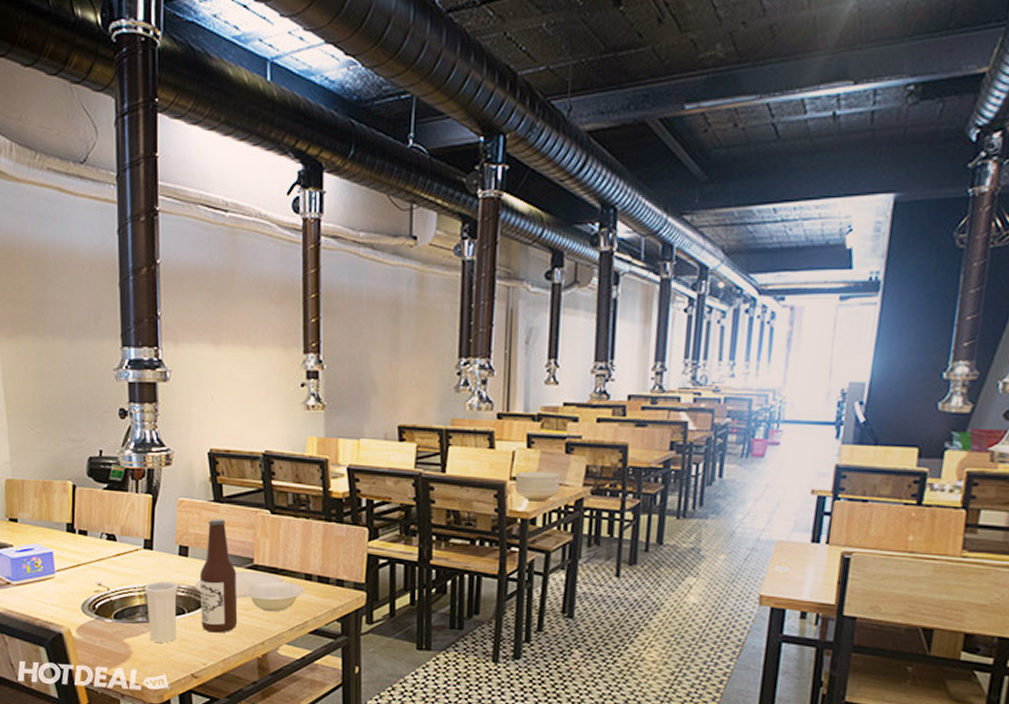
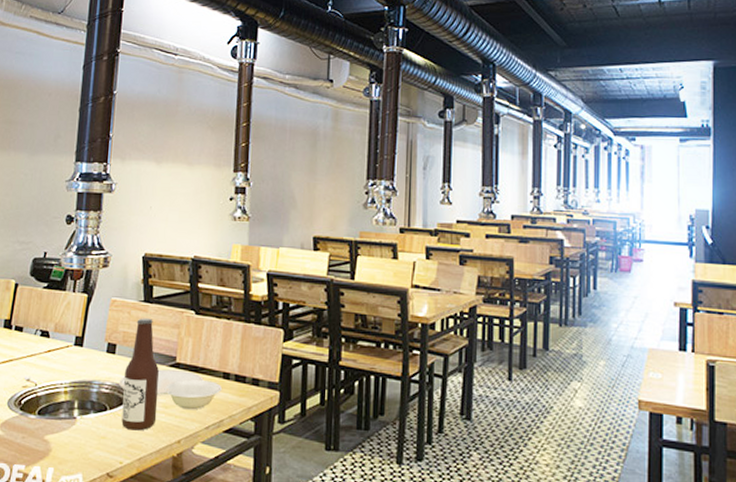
cup: present [144,581,178,643] -> none [70,377,103,440]
bowl: present [514,471,561,502] -> none [415,280,456,308]

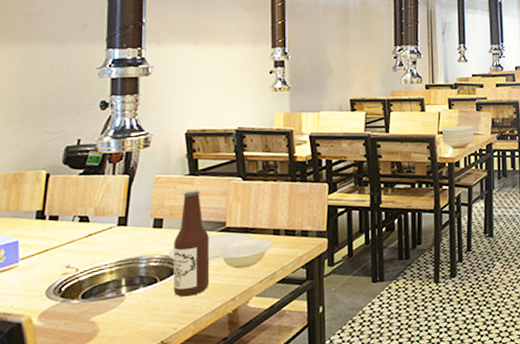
bowl: none [415,280,456,308] -> present [441,125,475,149]

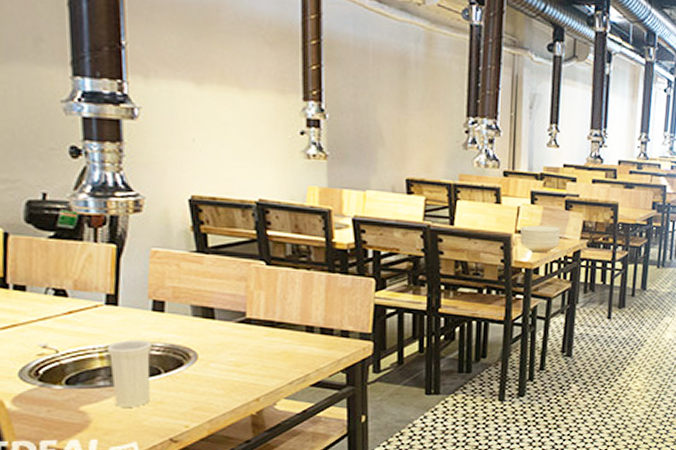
cup: none [116,253,151,316] -> present [107,340,152,407]
plate: present [168,233,255,260] -> none [174,326,282,354]
root beer bottle: present [173,190,210,297] -> none [180,271,227,392]
bowl: present [215,239,274,269] -> none [233,335,306,367]

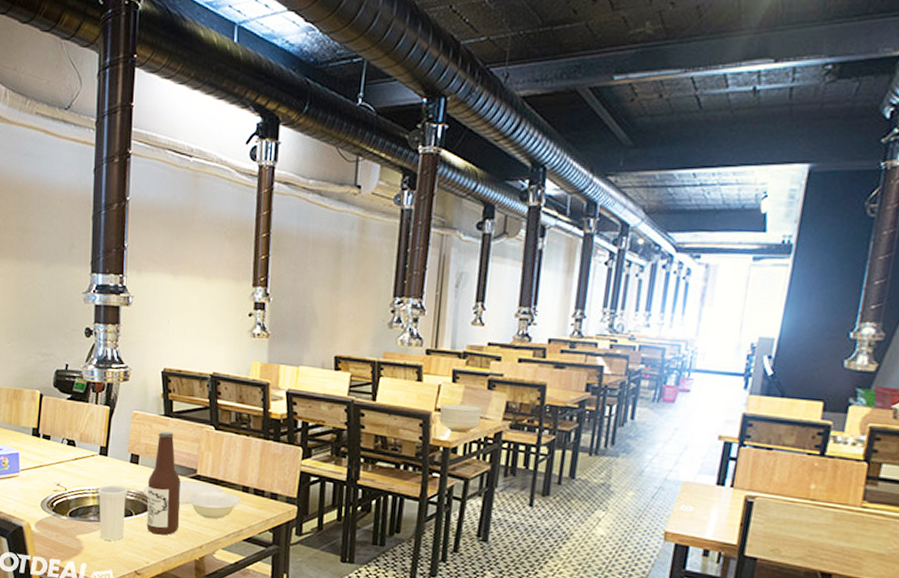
plate: none [174,326,282,354] -> present [143,480,224,505]
root beer bottle: none [180,271,227,392] -> present [146,431,181,535]
bowl: none [233,335,306,367] -> present [186,491,242,519]

